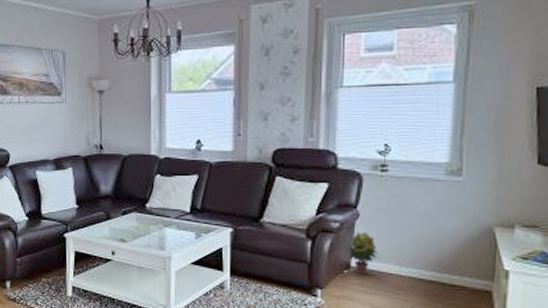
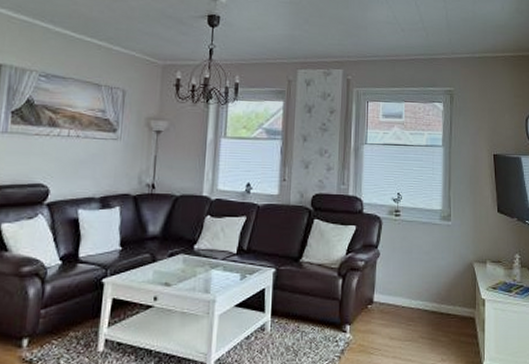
potted plant: present [349,232,377,275] -> none [372,270,393,309]

